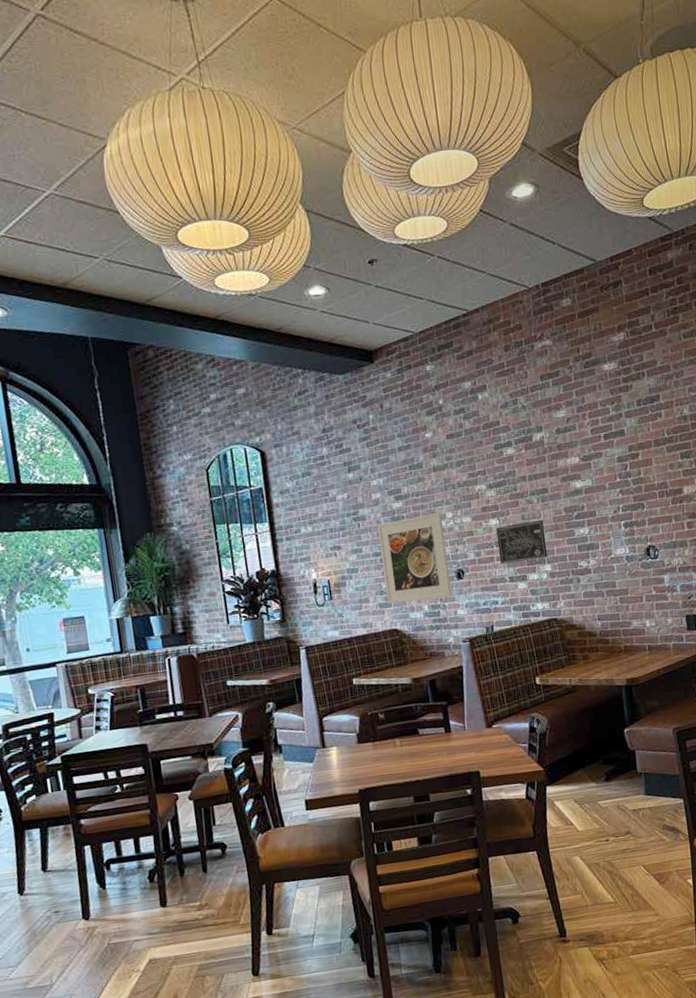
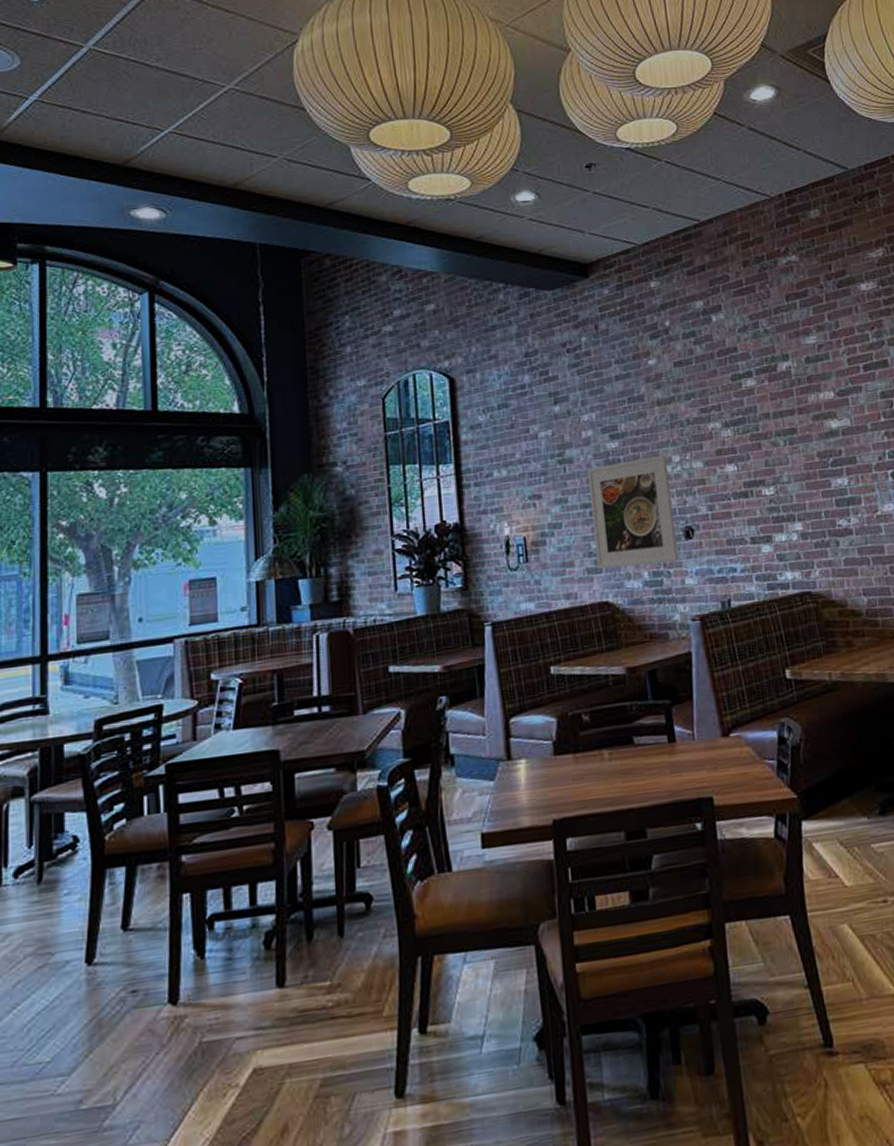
wall art: present [496,519,548,564] -> none [733,466,798,520]

